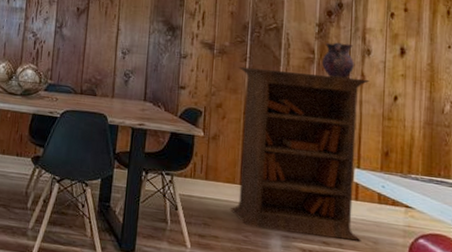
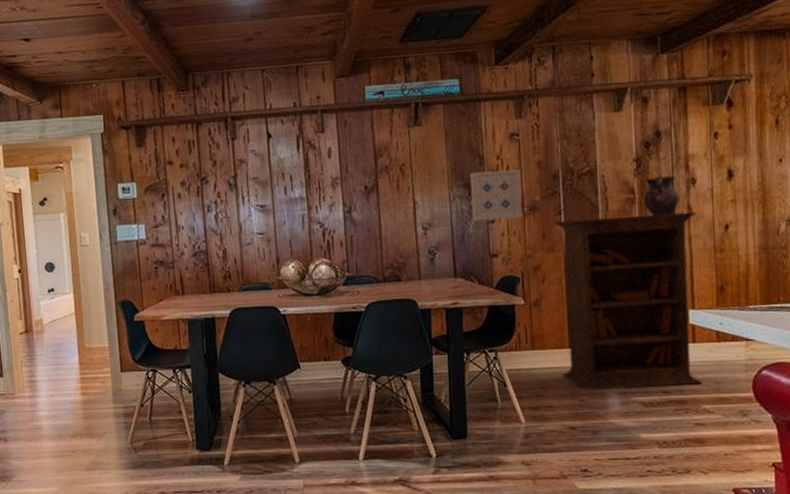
wall art: none [167,12,215,59] -> present [470,168,522,222]

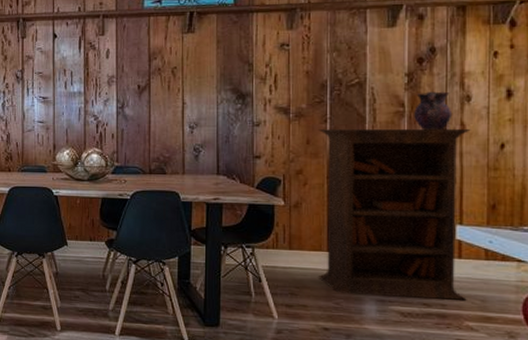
wall art: present [470,168,522,222] -> none [239,77,288,124]

